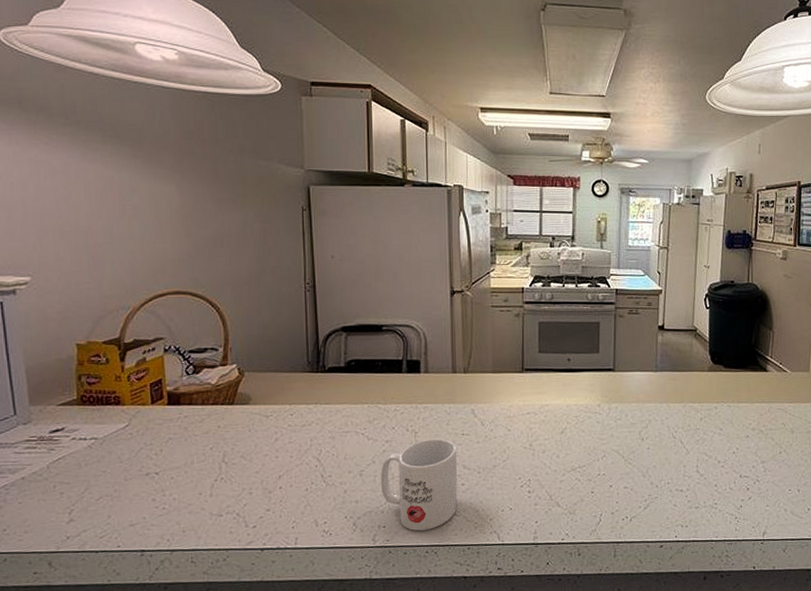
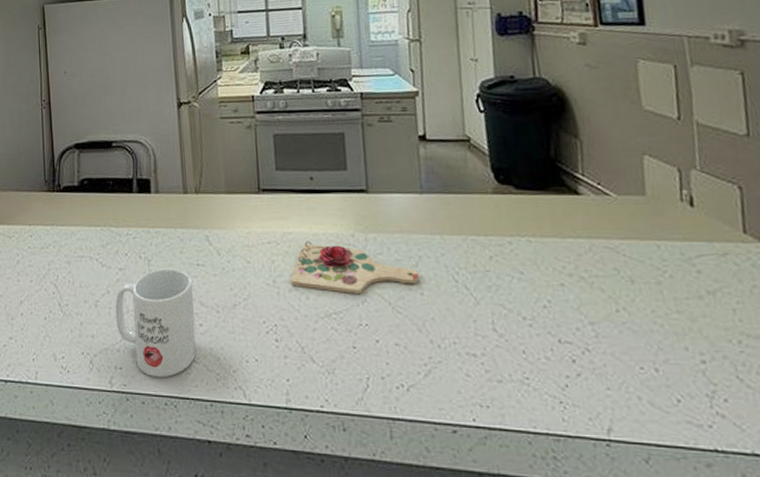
cutting board: none [545,411,648,452] -> present [291,241,420,295]

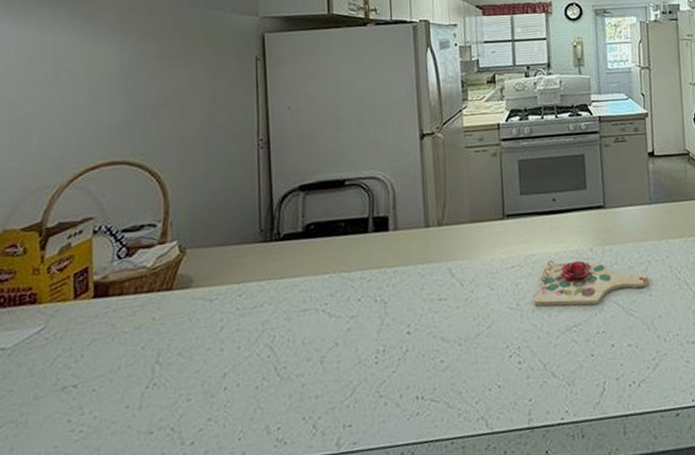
mug: present [115,268,197,378] -> none [344,306,437,428]

